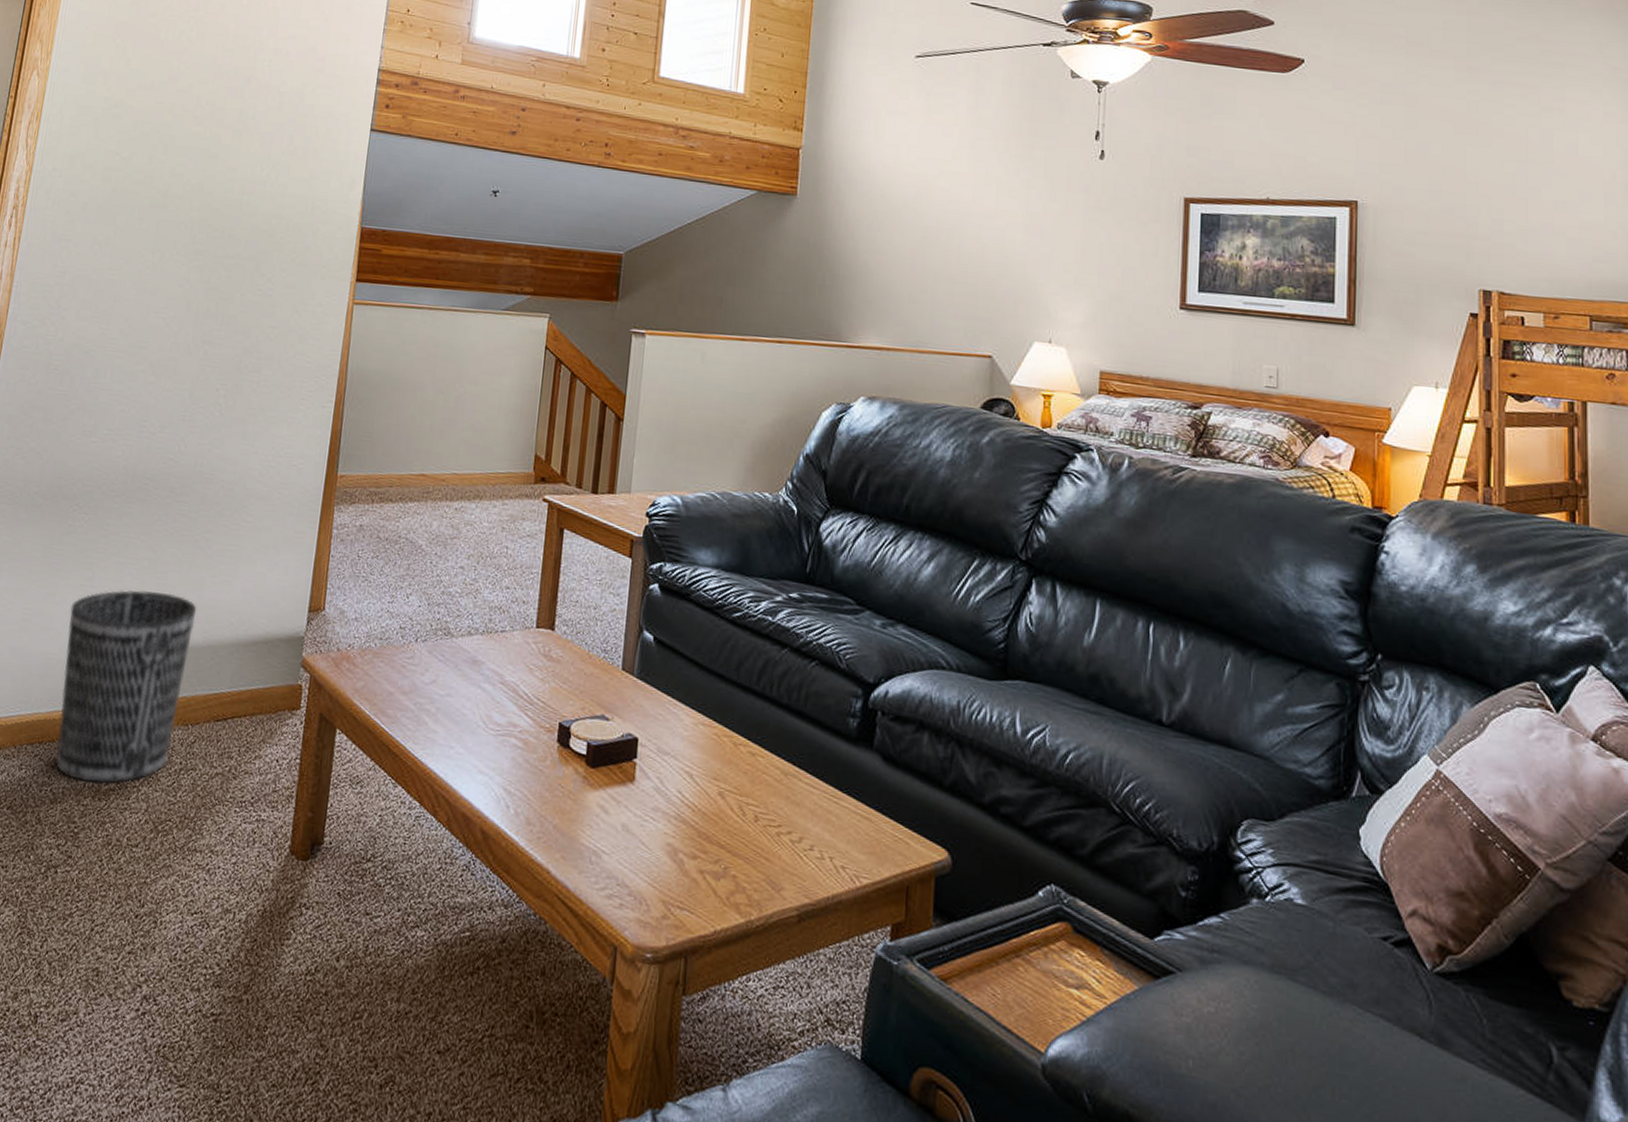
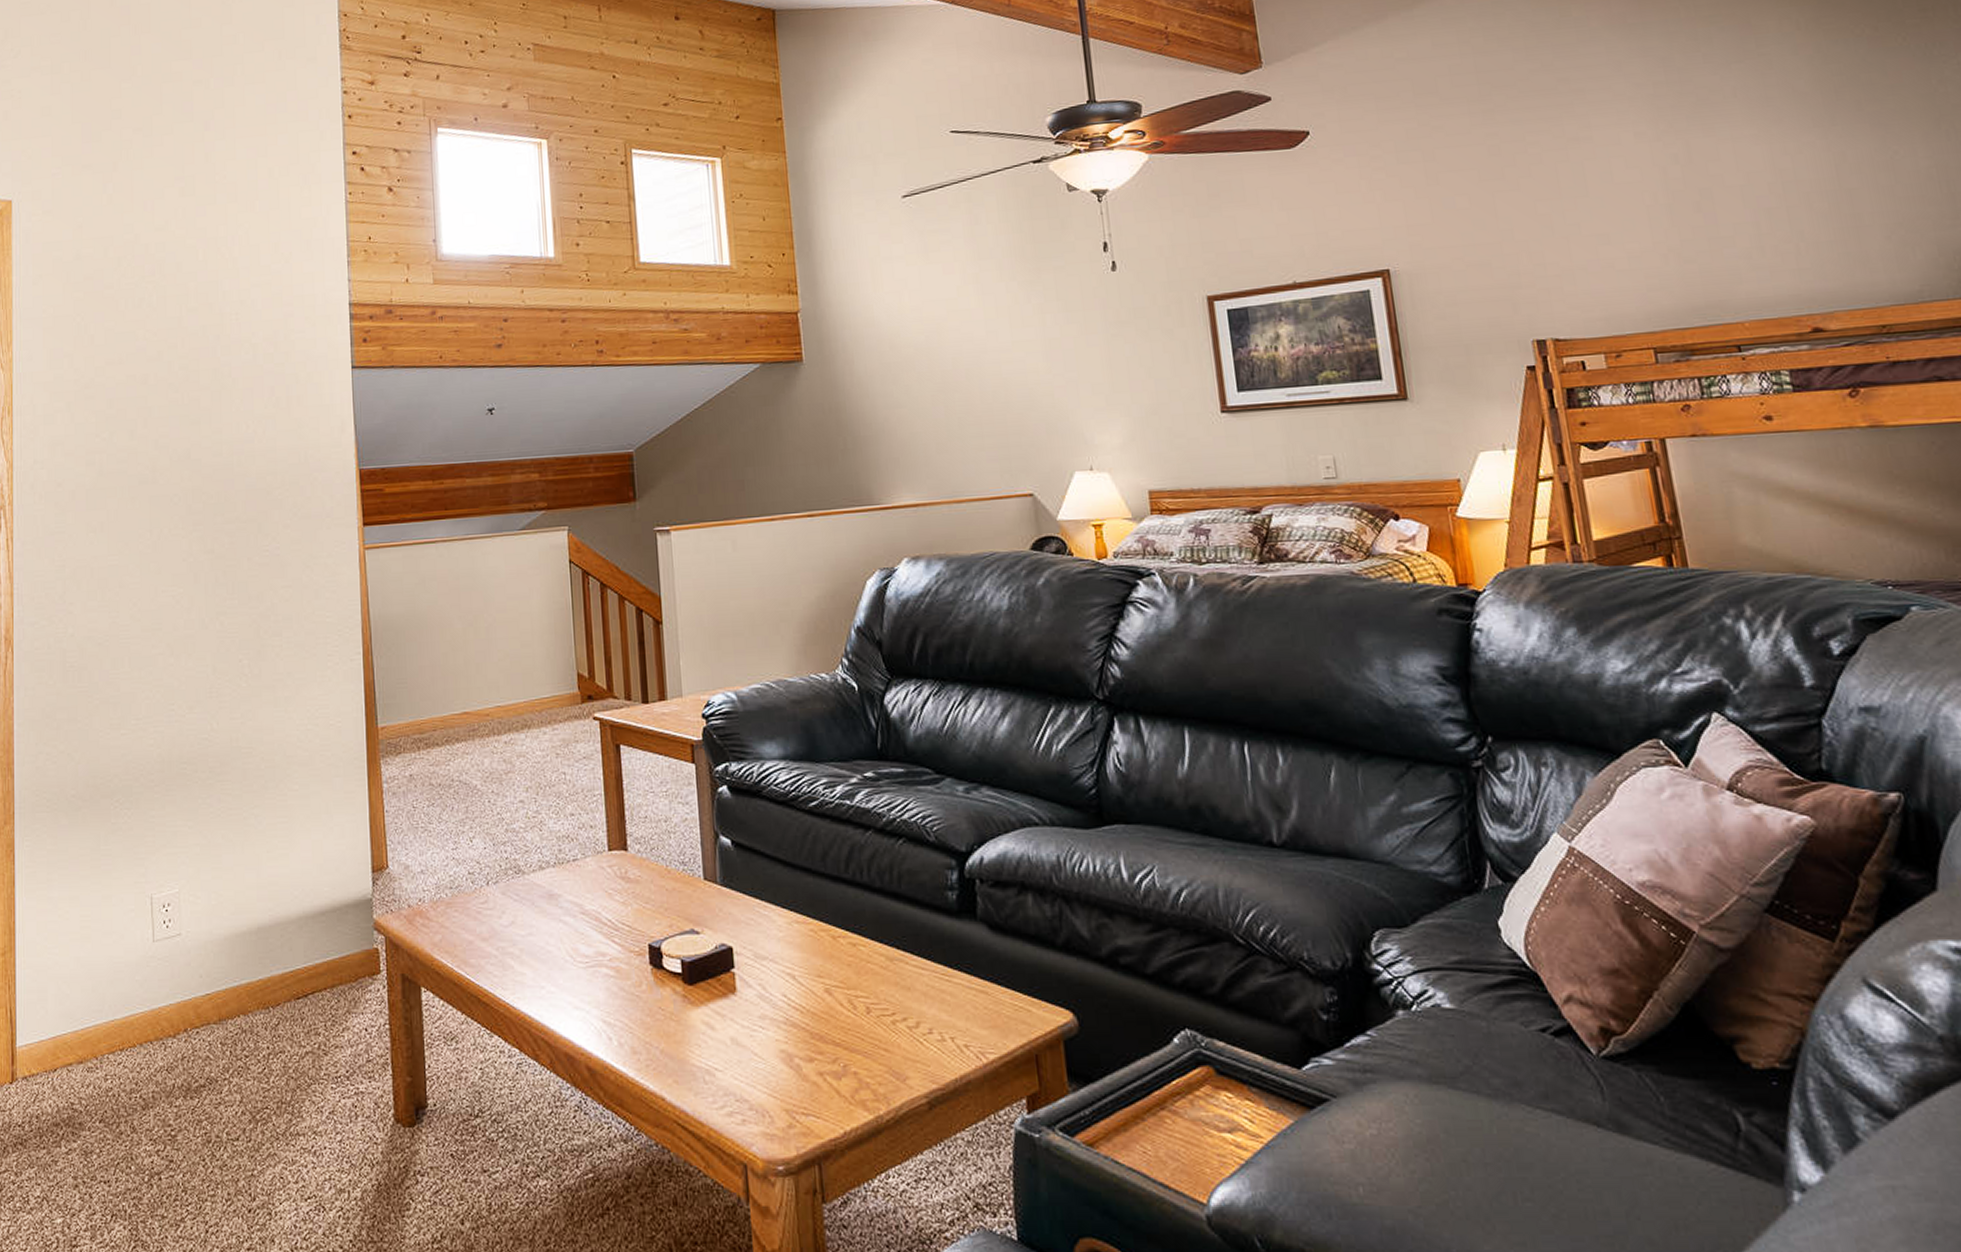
wastebasket: present [55,590,197,784] -> none [129,876,258,1082]

